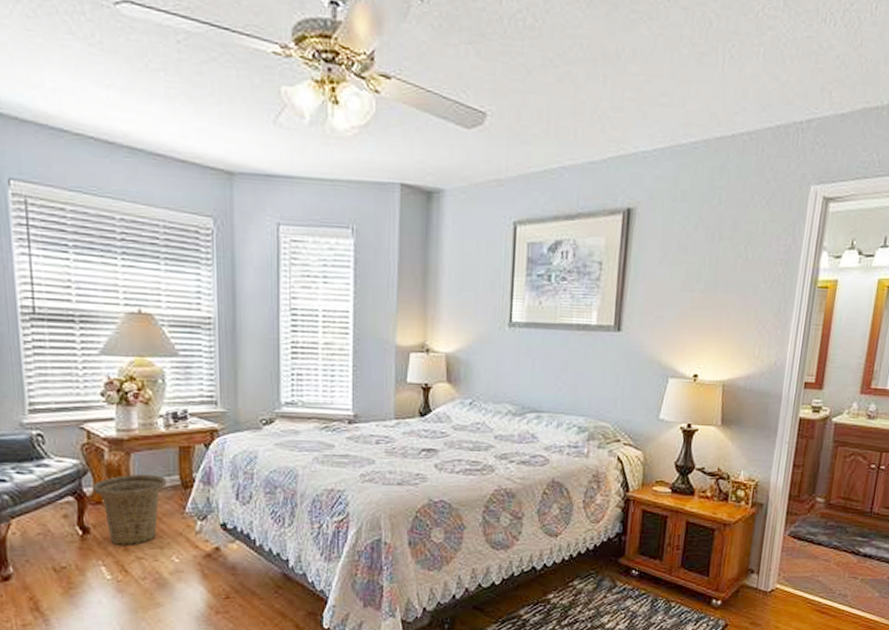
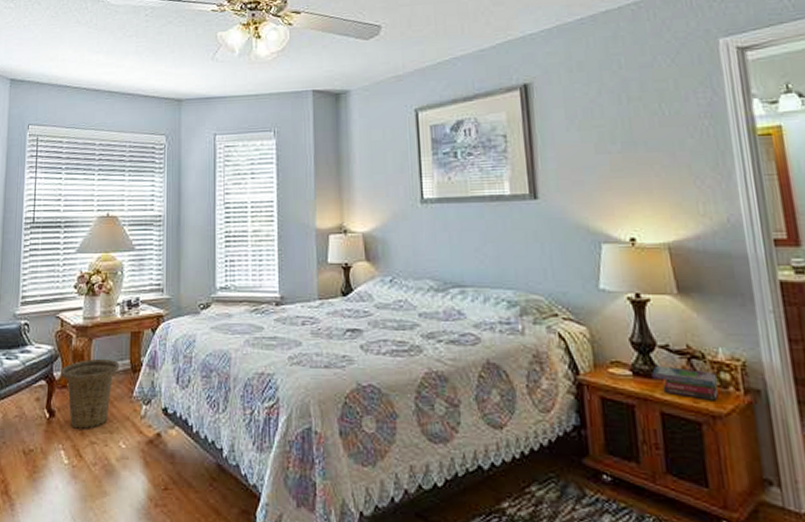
books: none [686,484,735,512] -> present [652,365,719,401]

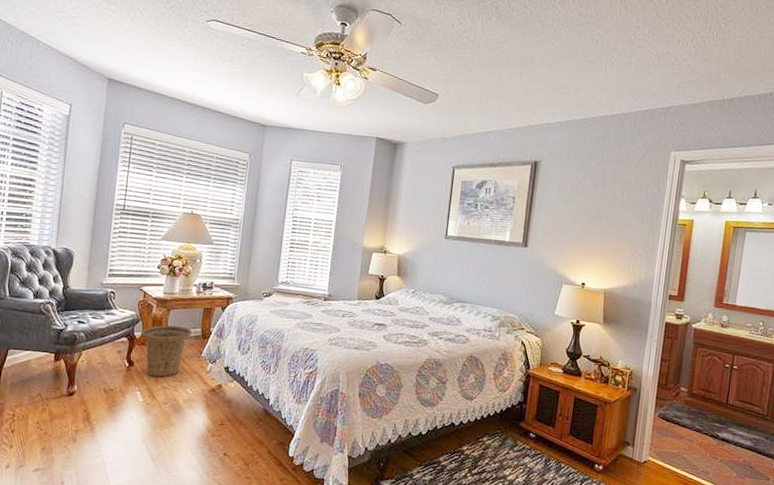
books: present [652,365,719,401] -> none [575,368,614,393]

